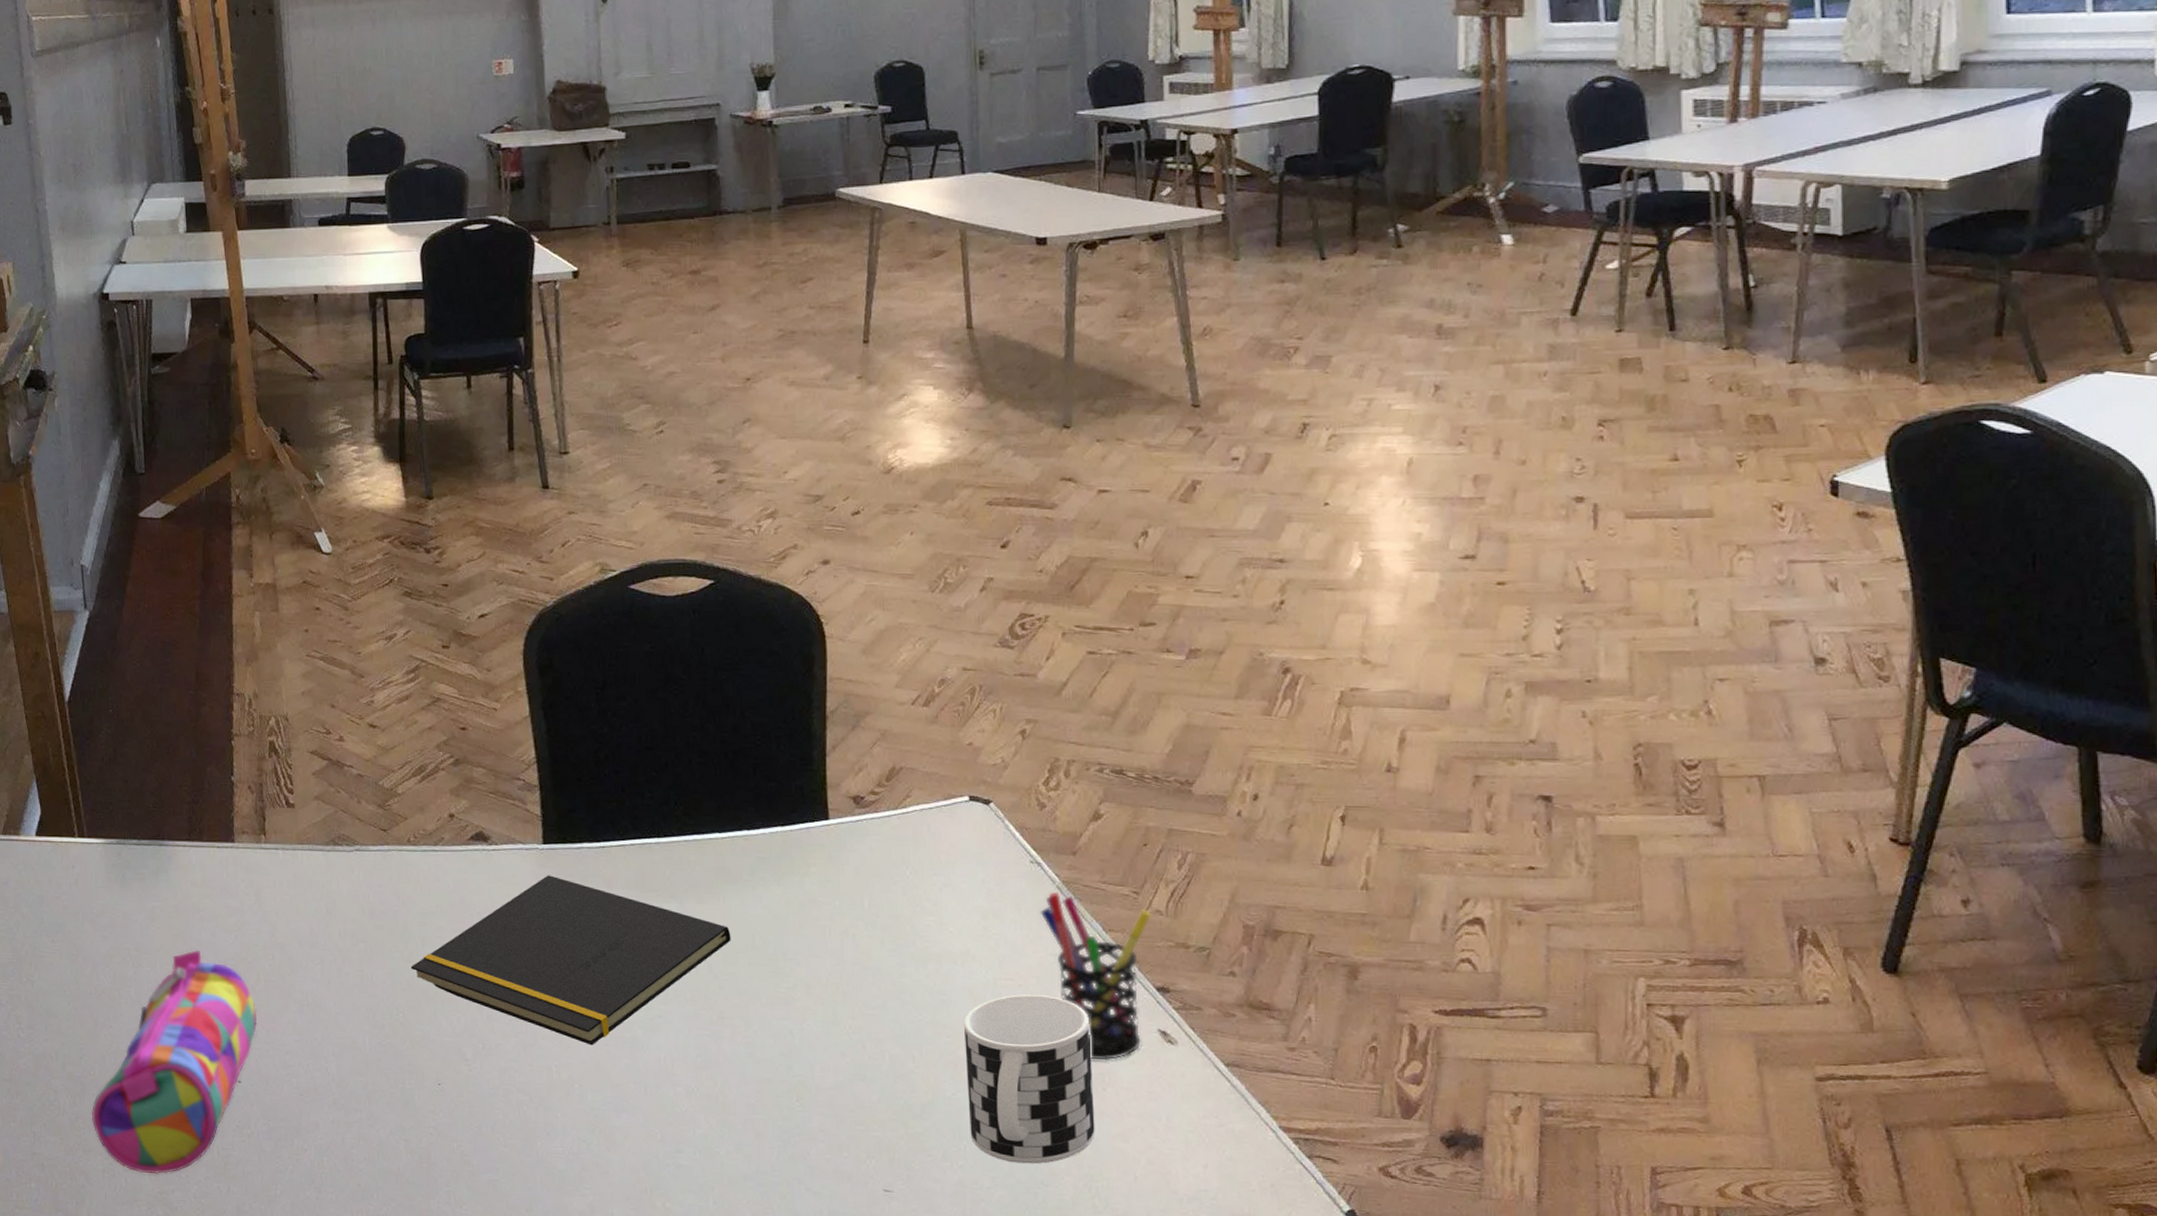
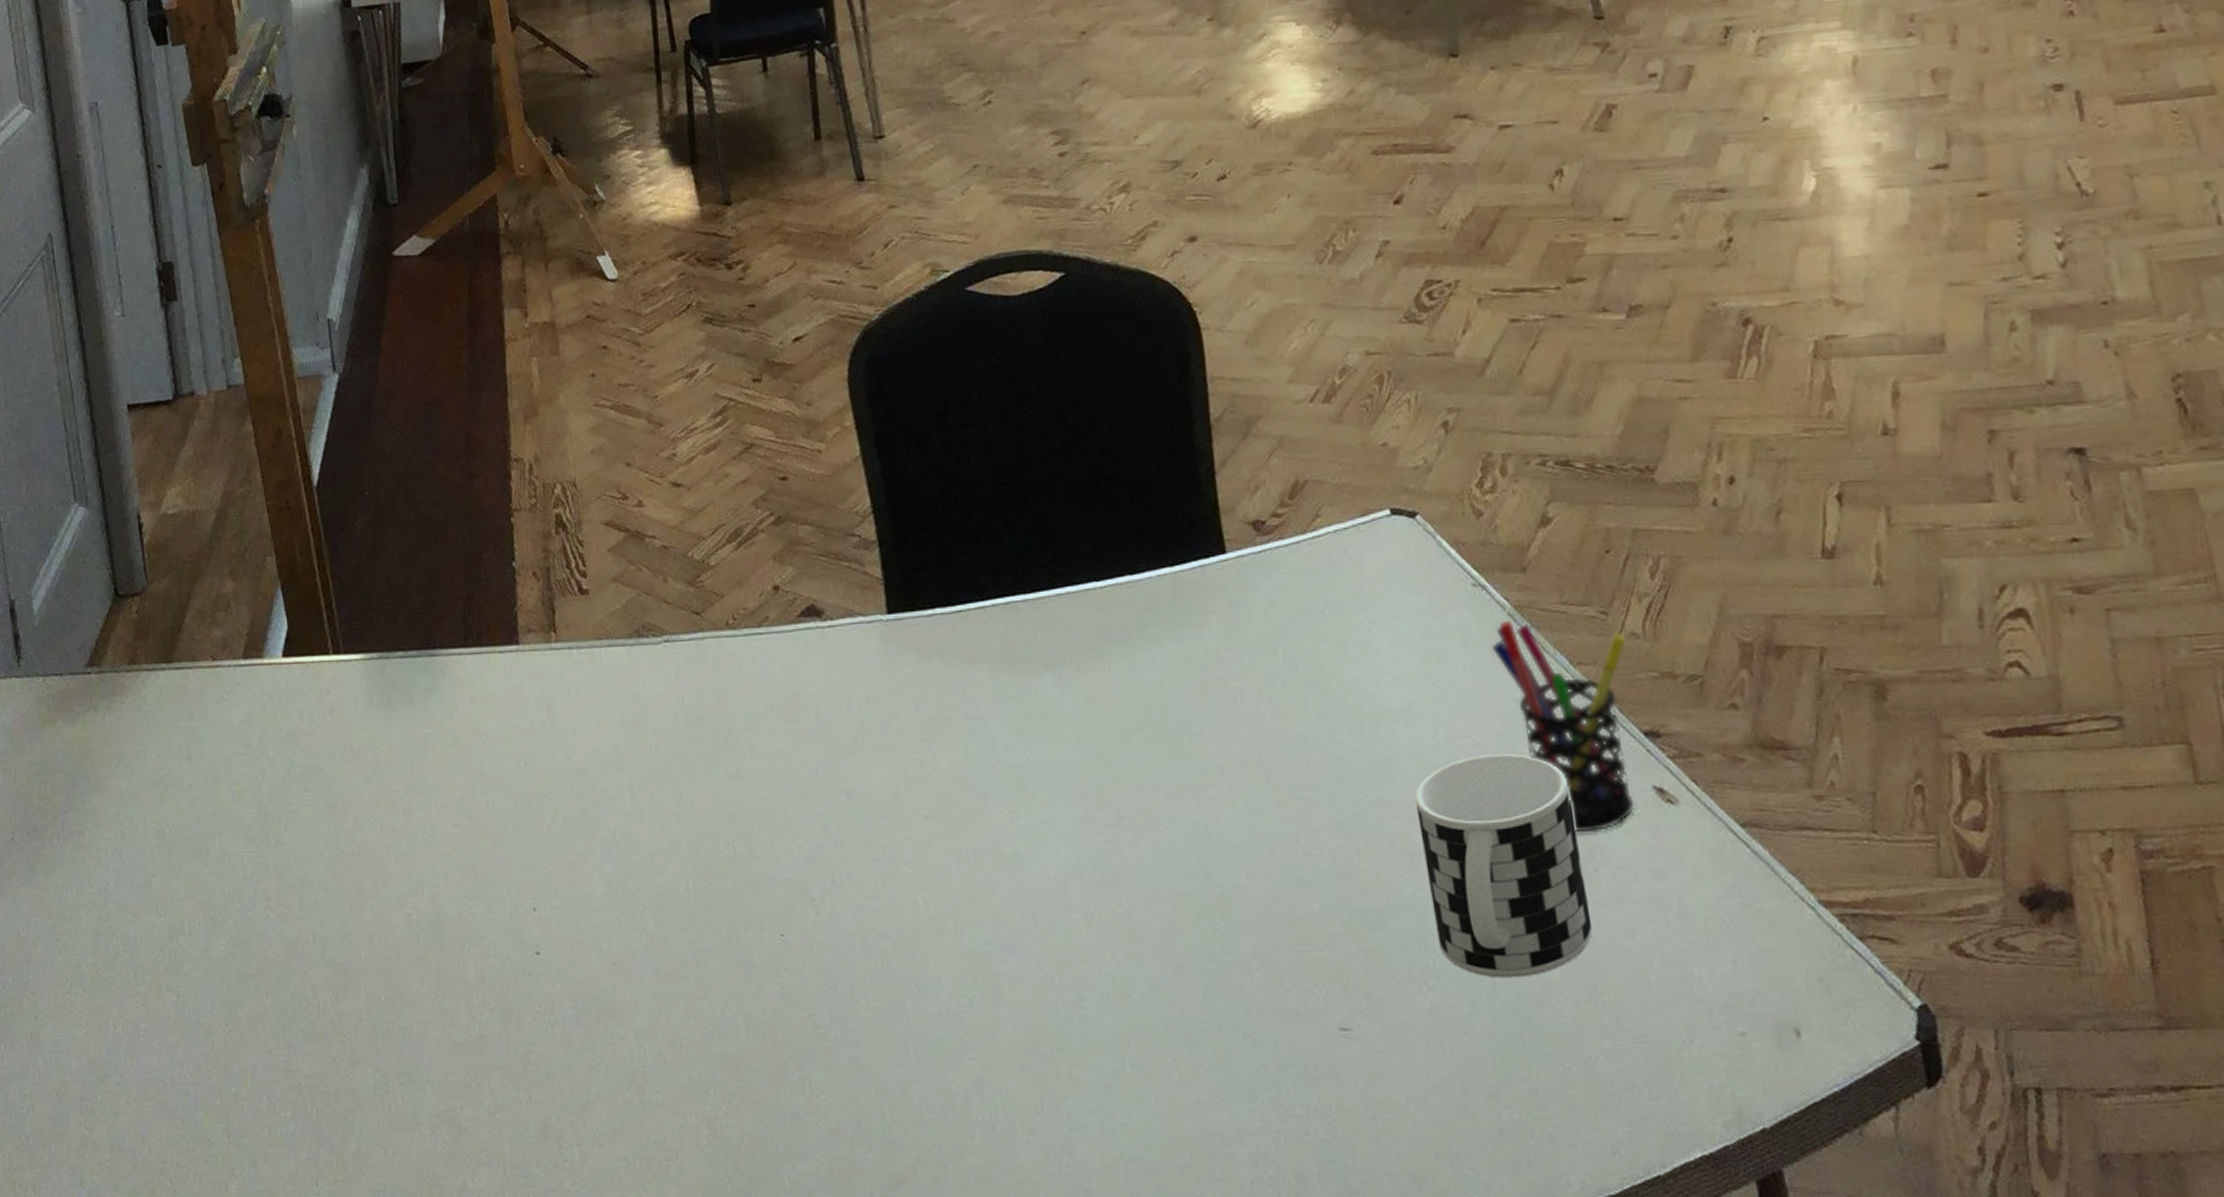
pencil case: present [91,949,258,1175] -> none [358,784,557,1087]
notepad: present [410,875,731,1046] -> none [738,652,1123,868]

